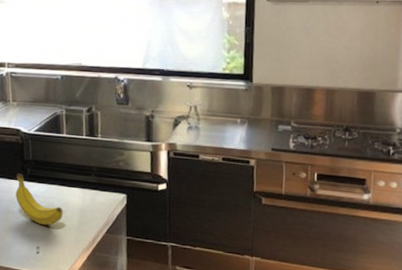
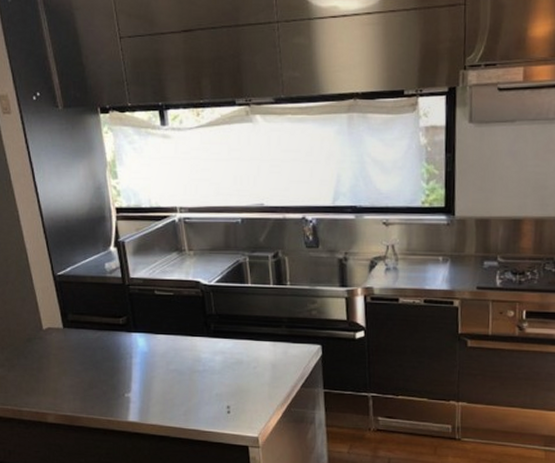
fruit: present [16,173,63,226] -> none [199,329,253,384]

